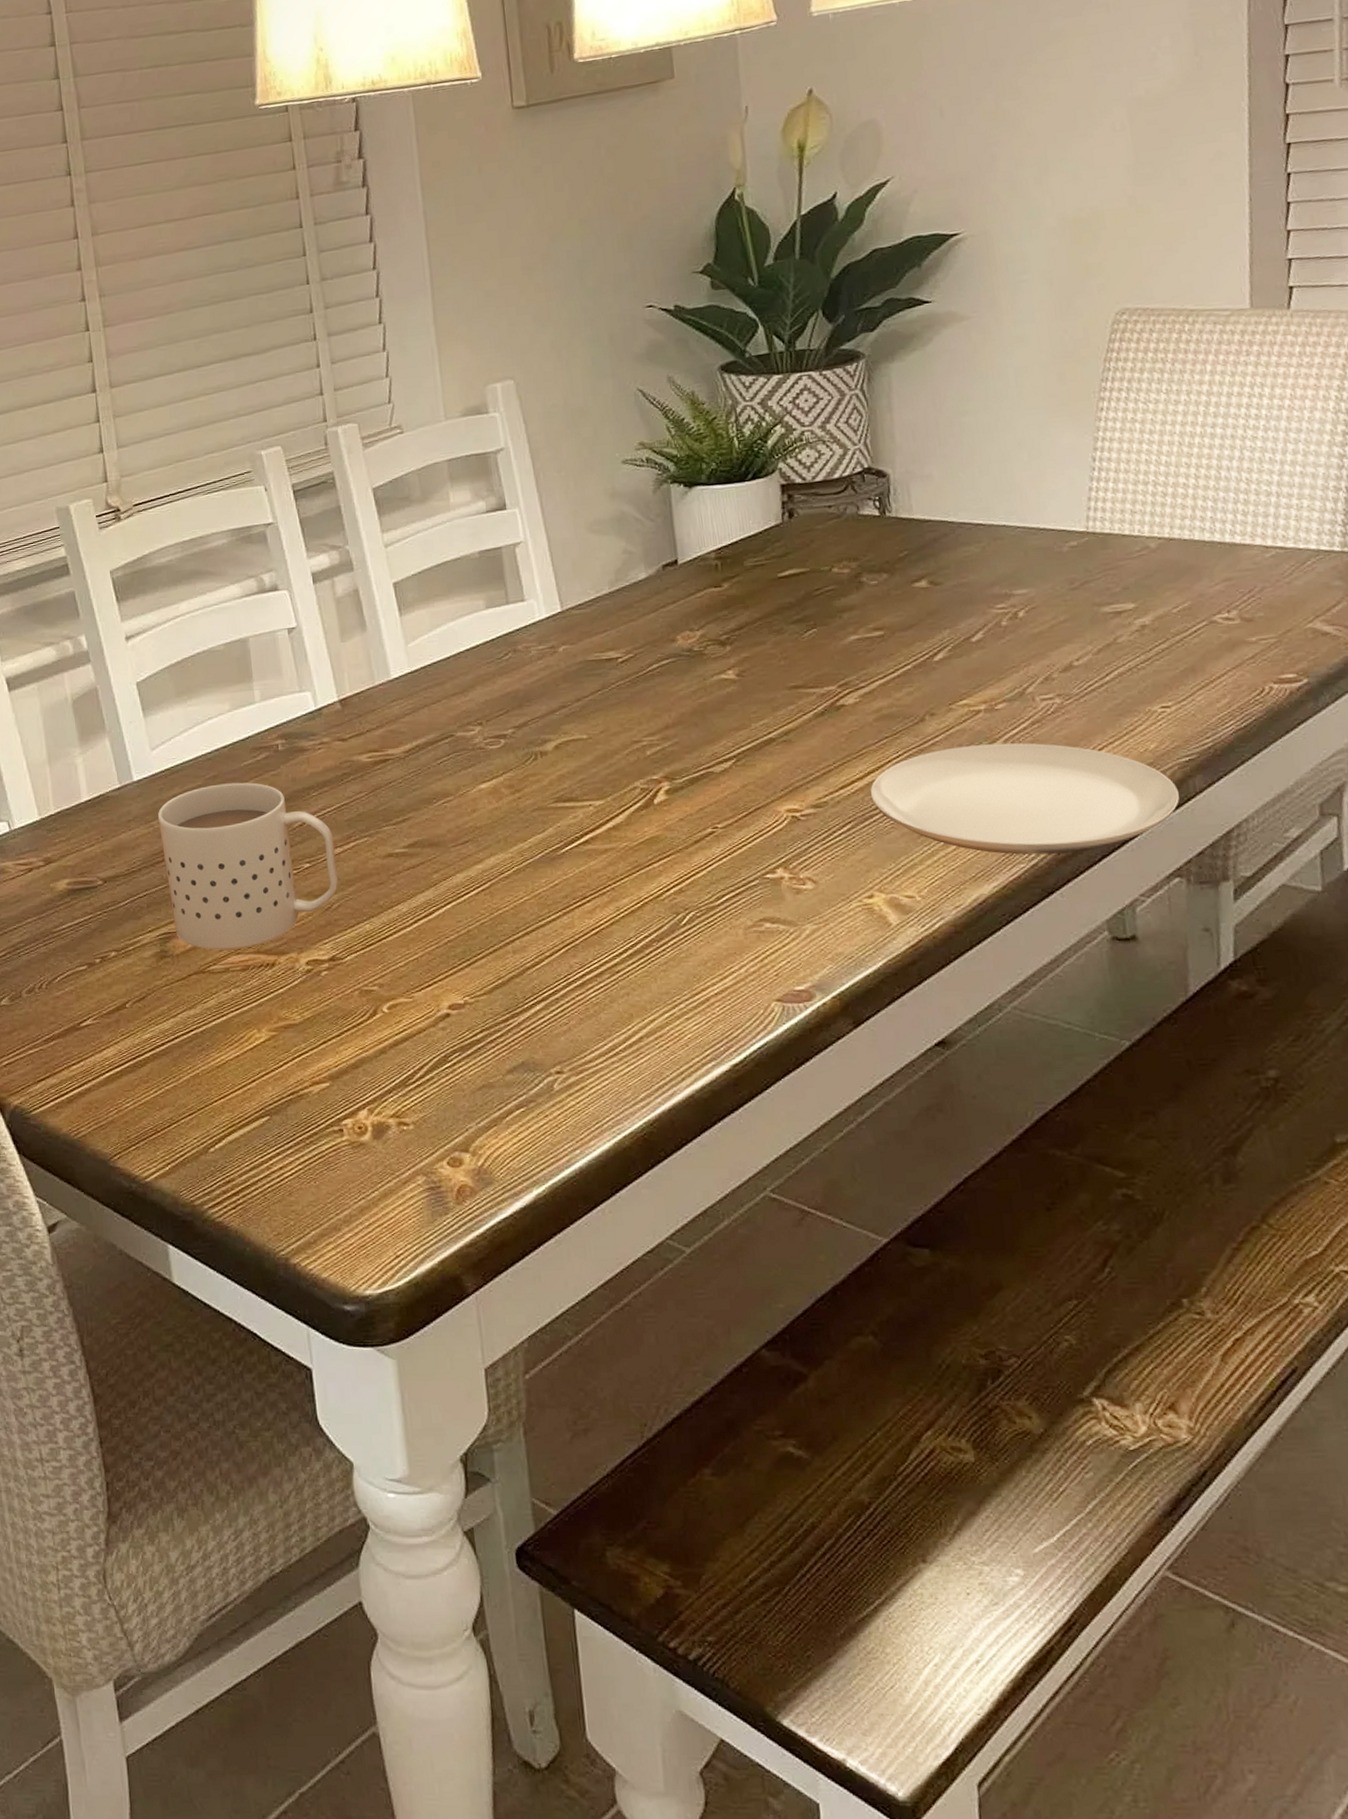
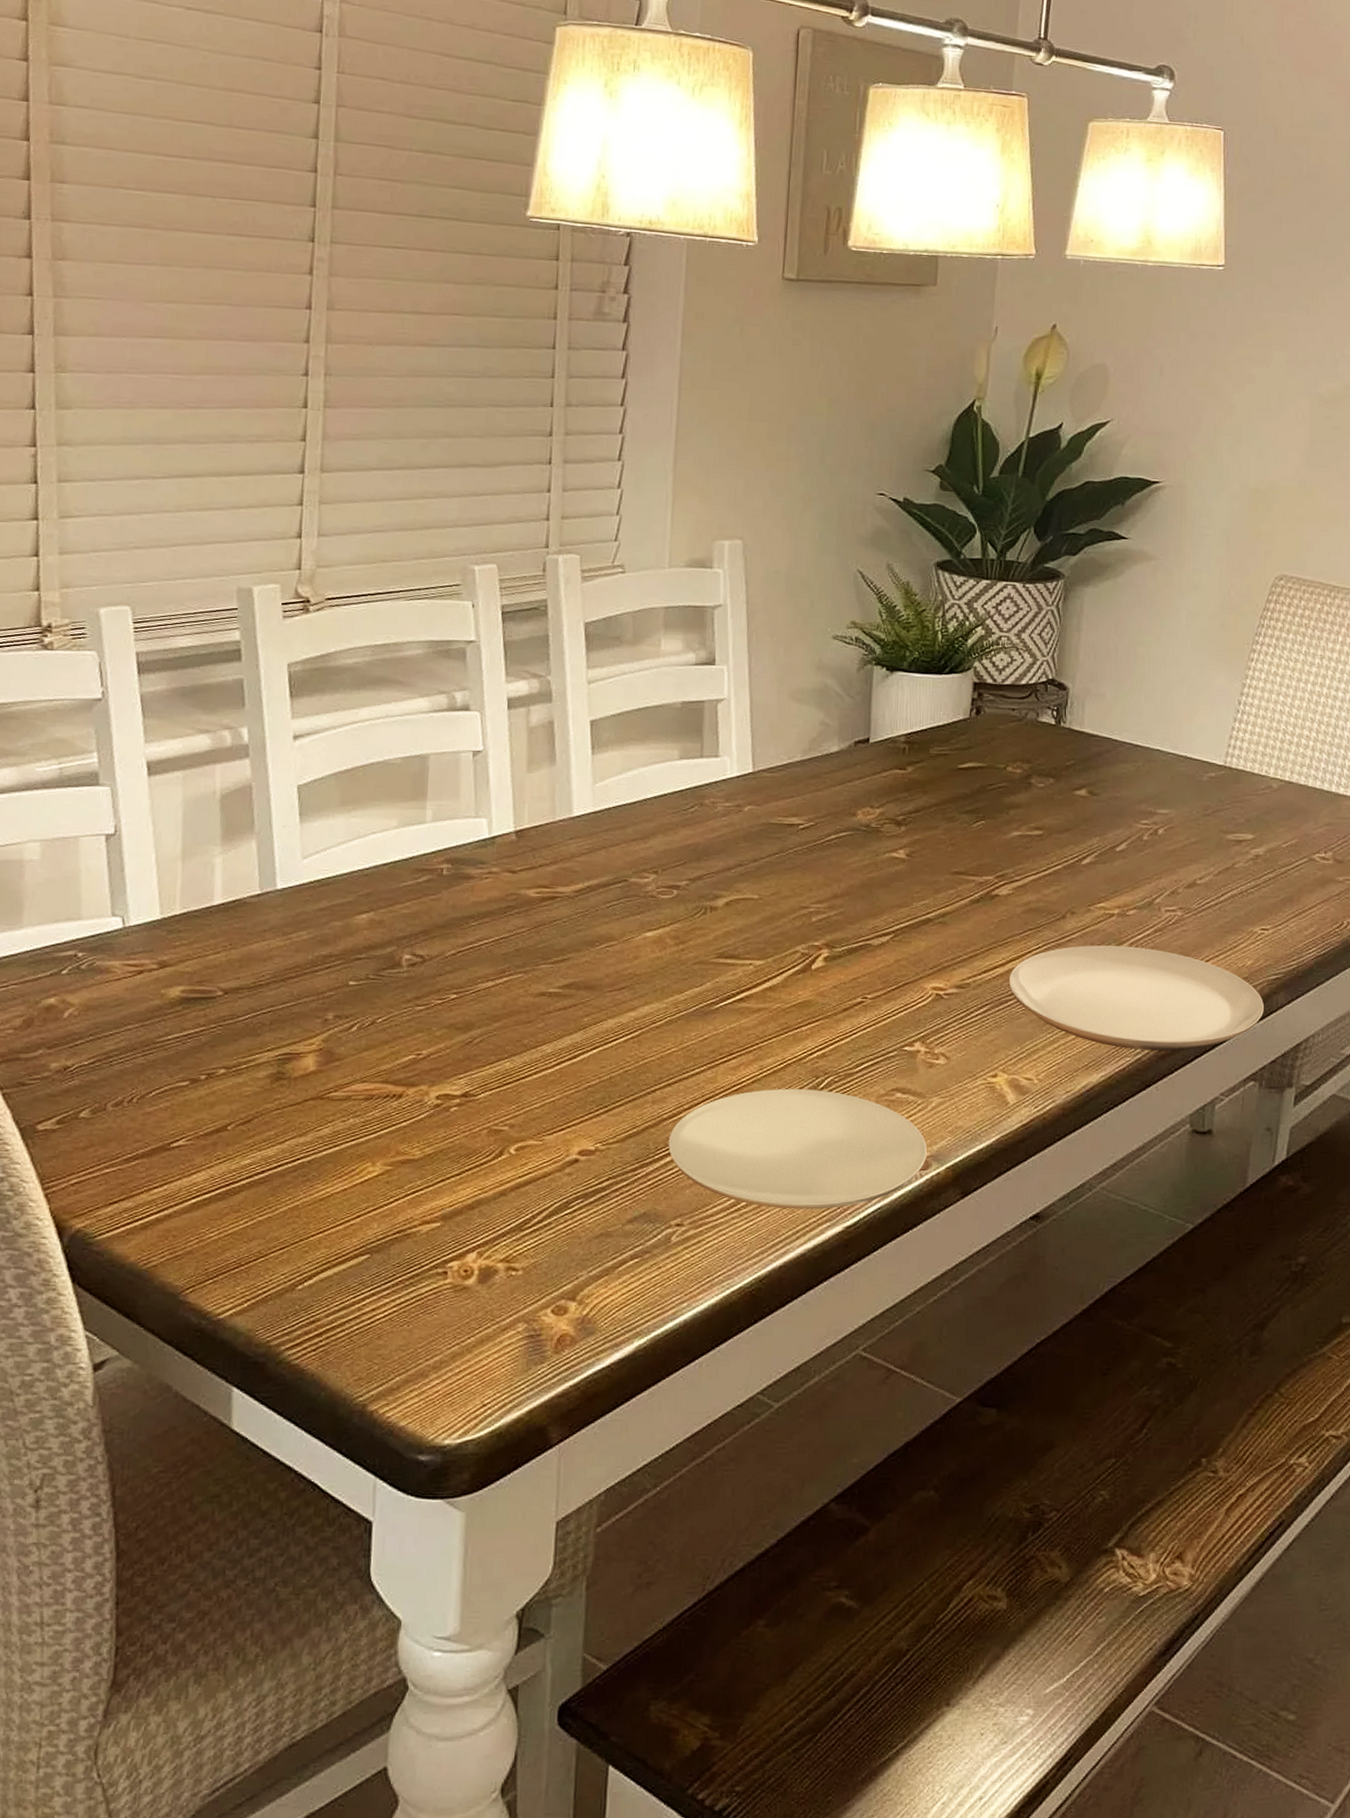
mug: present [157,782,339,951] -> none [297,902,487,1077]
plate: none [535,926,809,1051] -> present [668,1088,928,1210]

